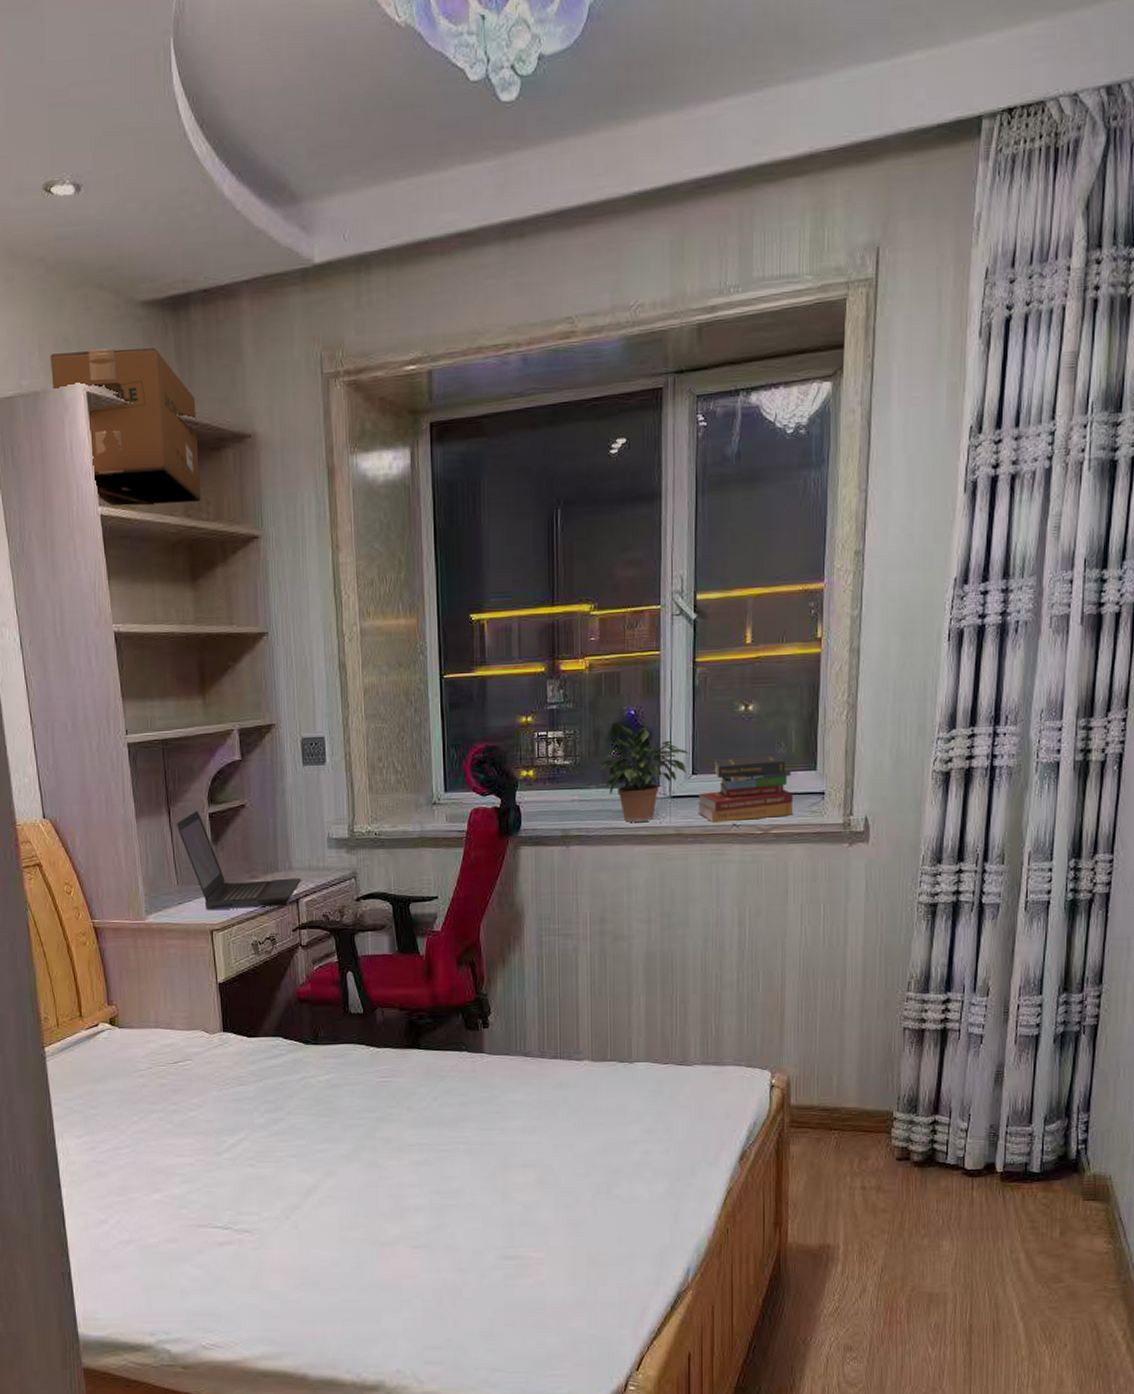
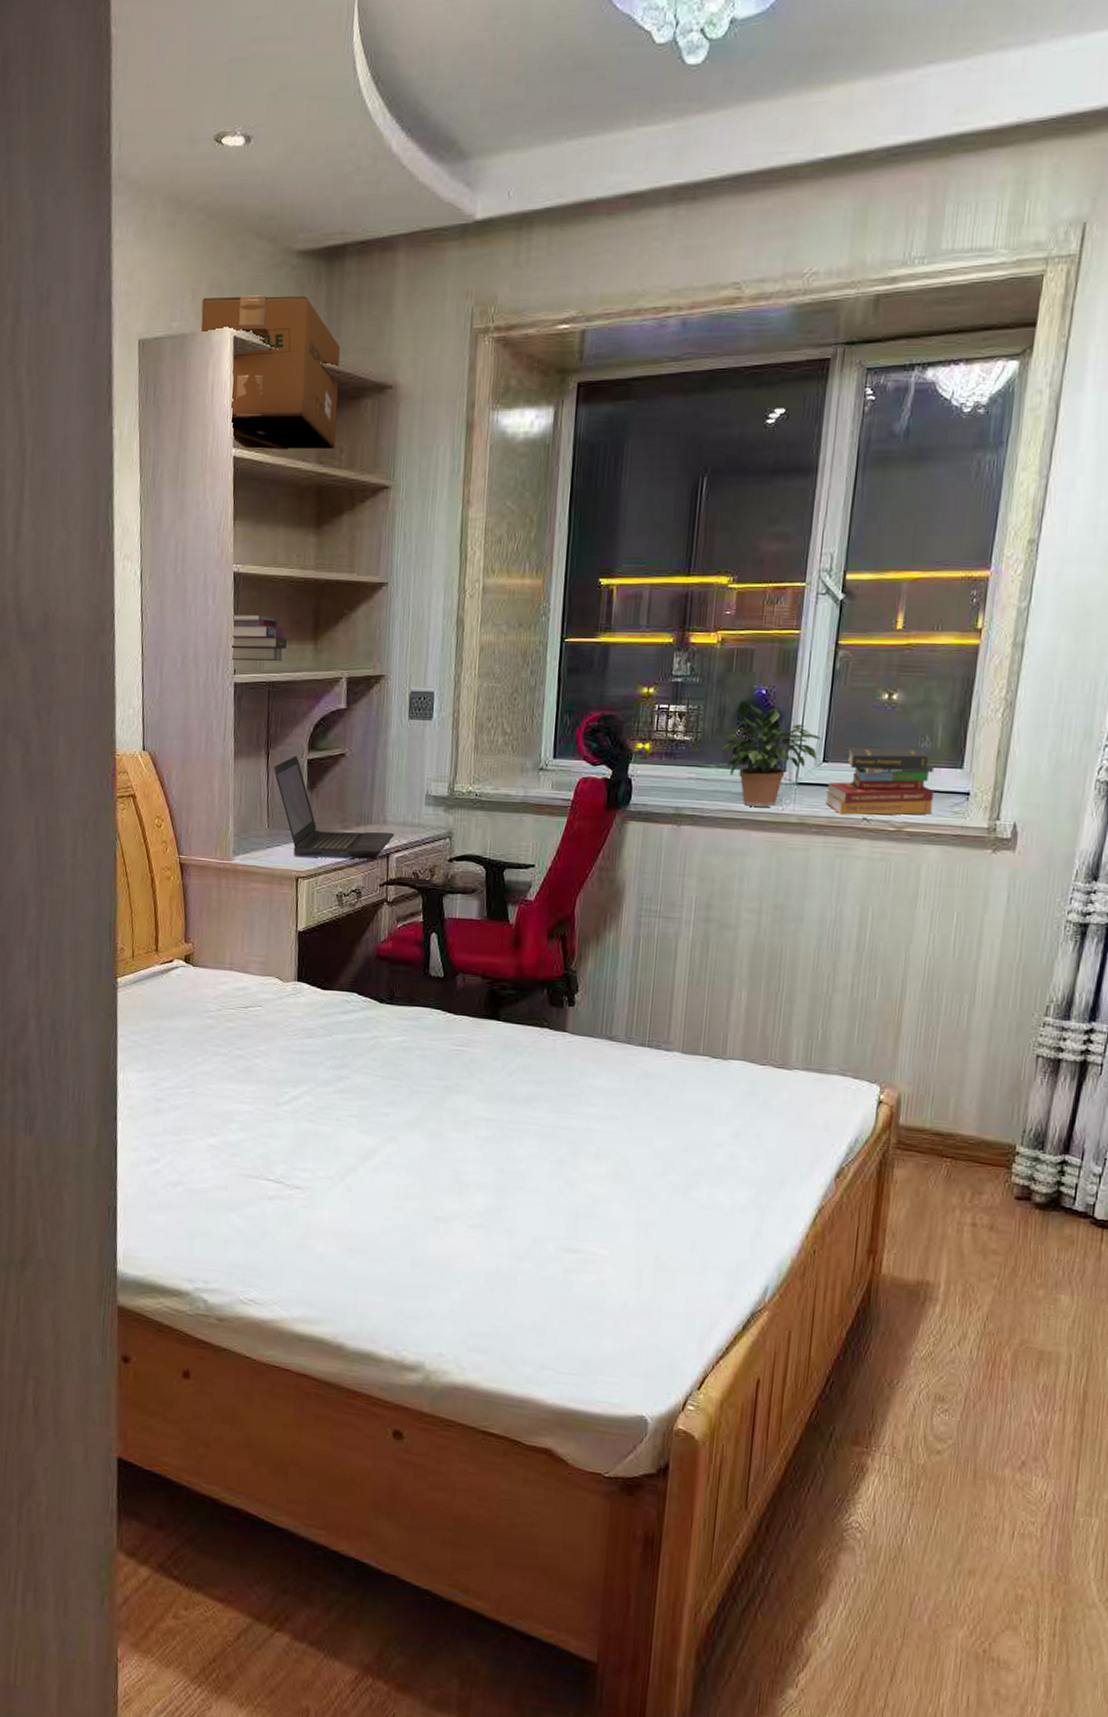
books: none [117,673,176,721] -> present [230,615,288,661]

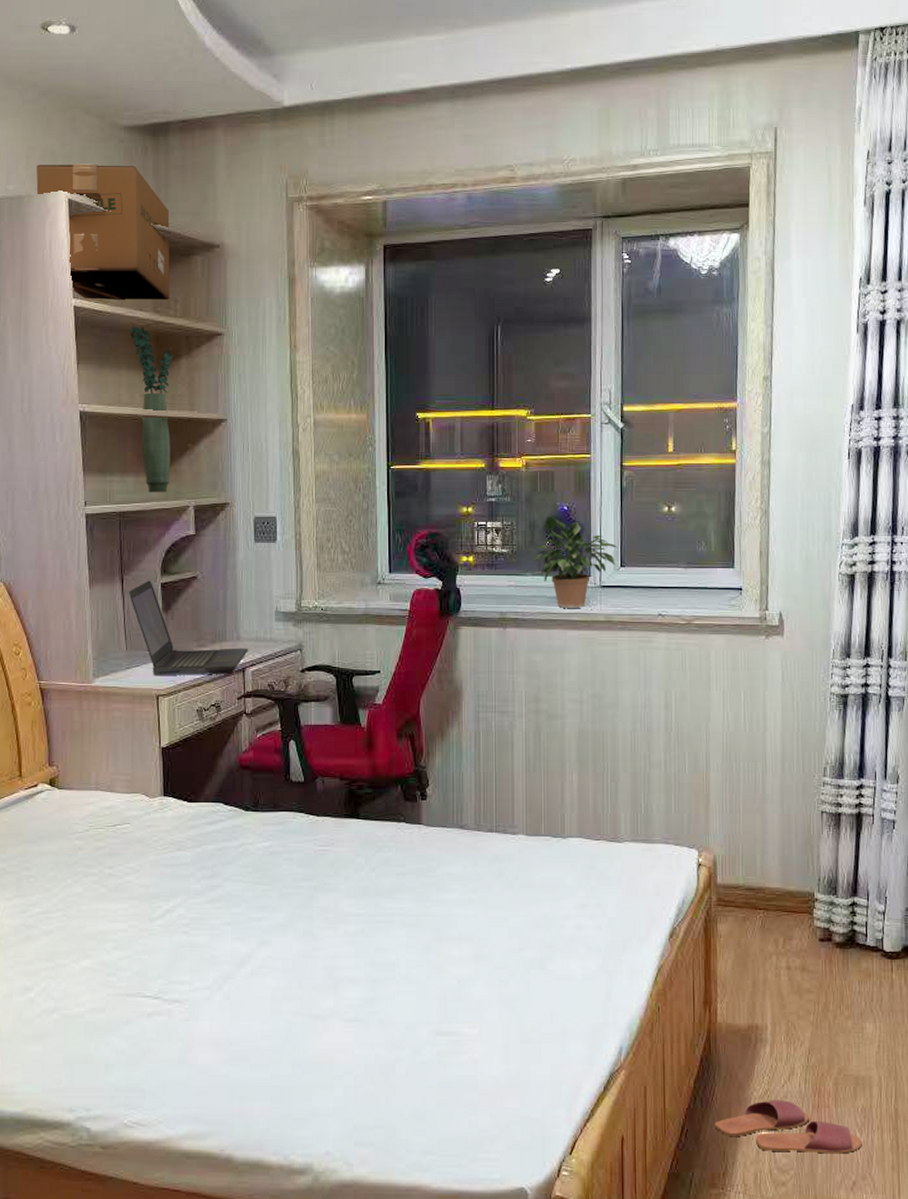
books: present [230,615,288,661] -> none [80,451,135,493]
vase: none [290,477,335,662] -> present [130,325,172,492]
books: present [825,747,935,816] -> none [626,552,714,612]
slippers: none [866,1362,1039,1431] -> present [715,1100,862,1154]

